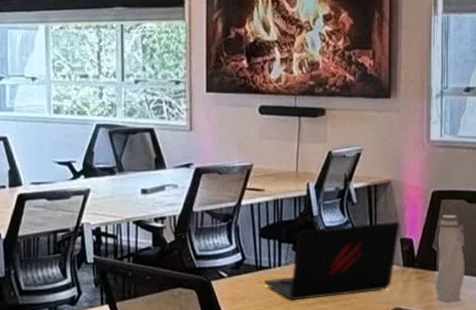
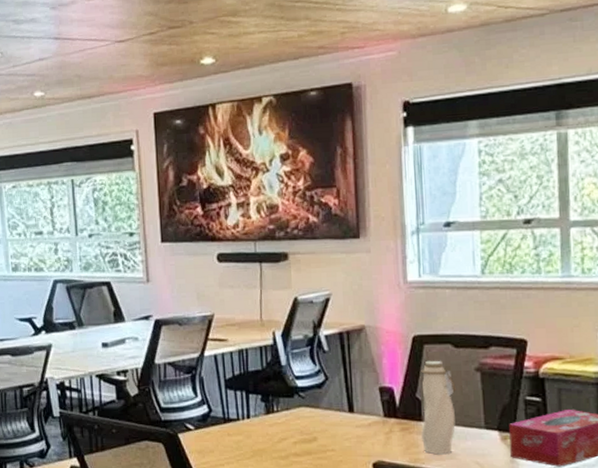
laptop: present [263,221,400,301] -> none [232,369,378,453]

